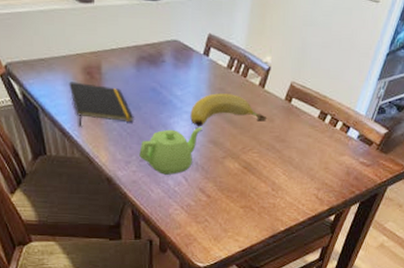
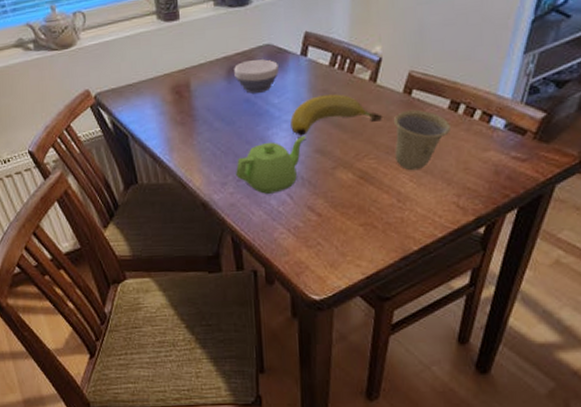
notepad: present [69,81,134,127] -> none [157,103,228,150]
bowl: none [143,53,183,84] -> present [234,59,279,94]
cup: none [274,115,318,166] -> present [393,109,451,171]

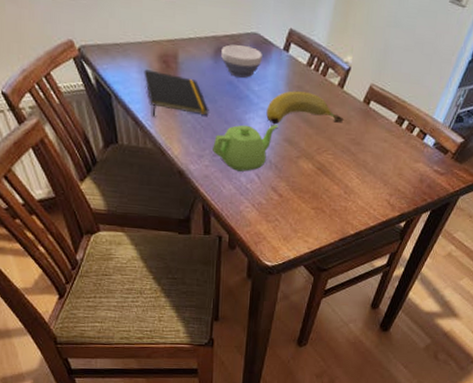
notepad: none [157,103,228,150] -> present [144,69,209,117]
cup: present [393,109,451,171] -> none [348,117,395,170]

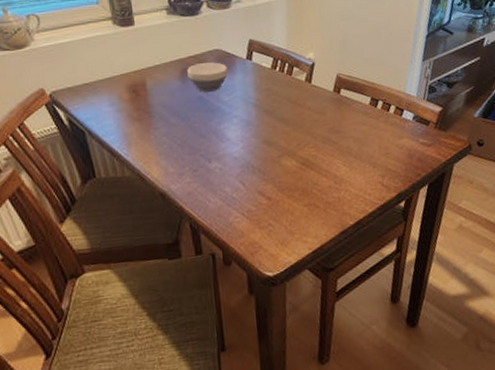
notepad: present [144,69,209,117] -> none [114,101,184,144]
teapot: present [213,125,278,172] -> none [192,129,255,182]
banana: present [266,90,344,125] -> none [240,92,319,130]

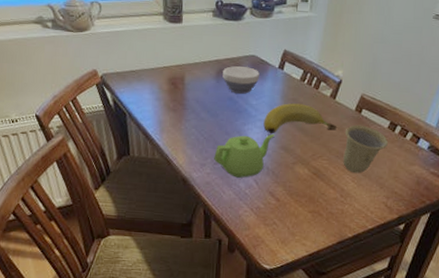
teapot: none [192,129,255,182] -> present [214,134,275,178]
banana: none [240,92,319,130] -> present [263,103,338,134]
cup: none [327,105,373,157] -> present [343,124,388,174]

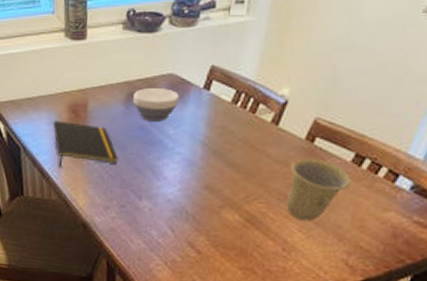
notepad: none [155,91,211,131] -> present [53,120,118,167]
teapot: present [214,134,275,178] -> none [120,171,197,224]
banana: present [263,103,338,134] -> none [182,132,281,171]

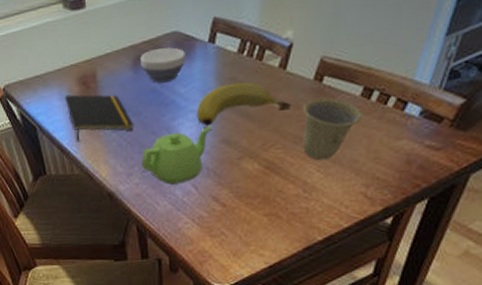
teapot: none [120,171,197,224] -> present [141,126,212,185]
banana: none [182,132,281,171] -> present [197,82,292,127]

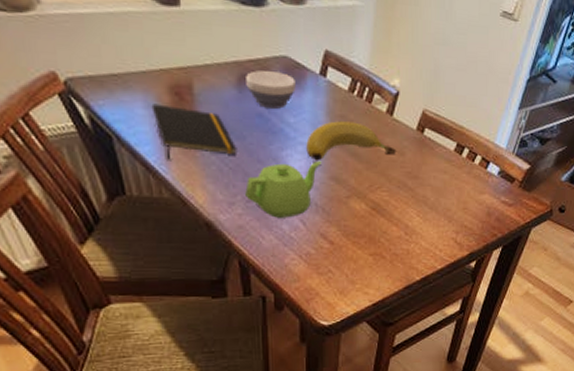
cup: present [302,97,362,161] -> none [406,147,455,206]

